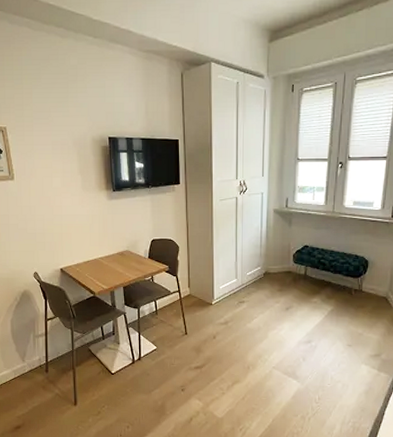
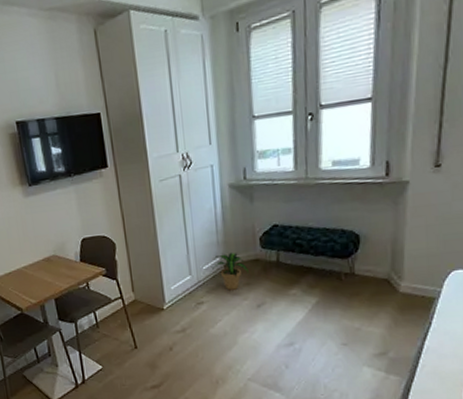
potted plant: none [254,264,282,294] -> present [212,252,249,290]

